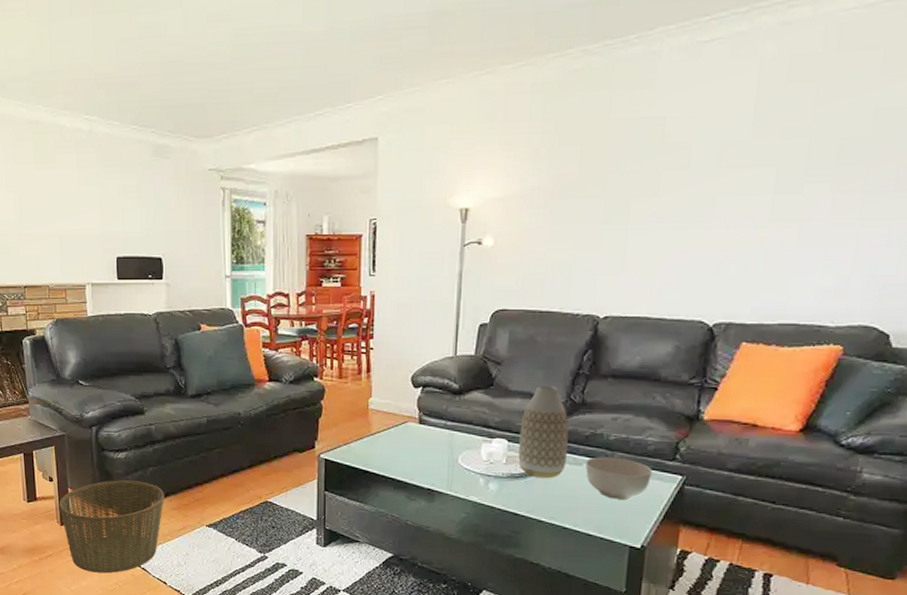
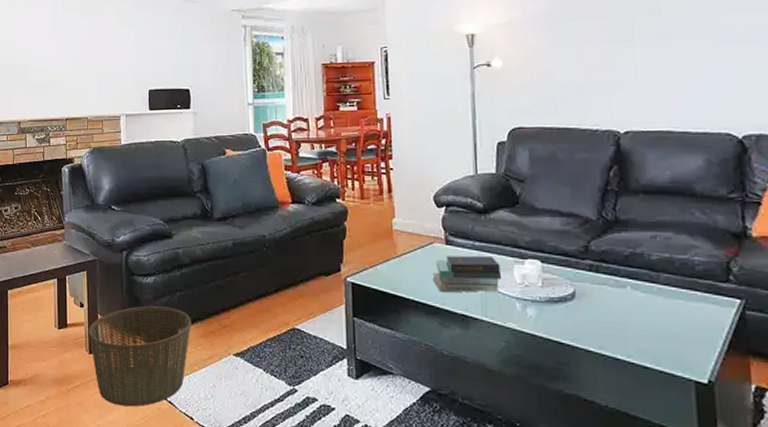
books: none [403,434,470,469] -> present [432,255,502,293]
vase: present [518,385,569,479] -> none [552,202,608,303]
bowl: present [585,457,653,500] -> none [628,278,707,327]

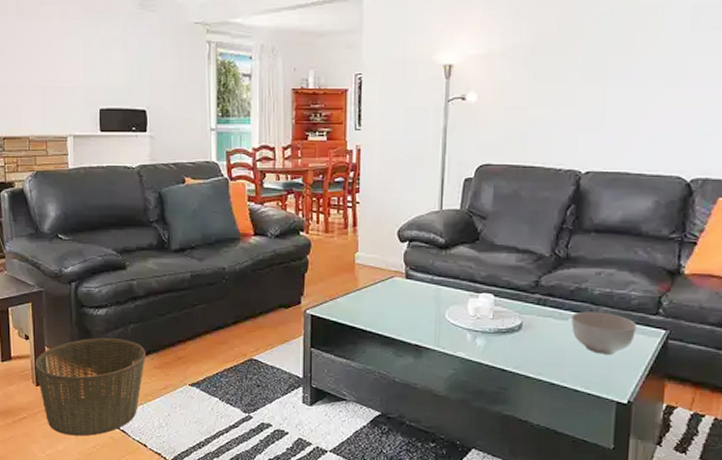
books: present [432,255,502,293] -> none [390,289,457,325]
bowl: none [628,278,707,327] -> present [570,311,638,355]

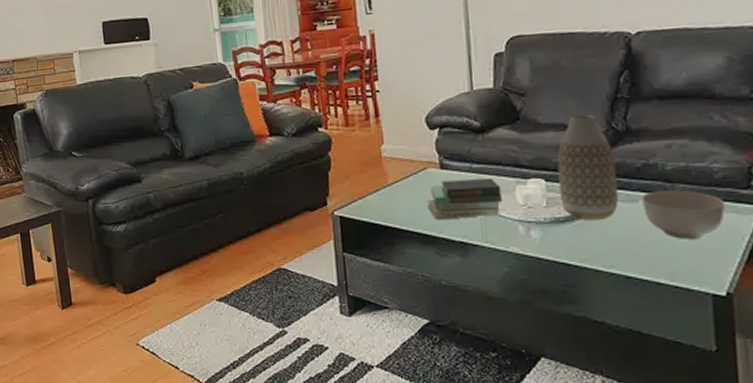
basket: present [35,338,146,436] -> none [58,255,169,360]
books: none [390,289,457,325] -> present [427,177,503,219]
vase: none [504,239,554,334] -> present [557,114,618,221]

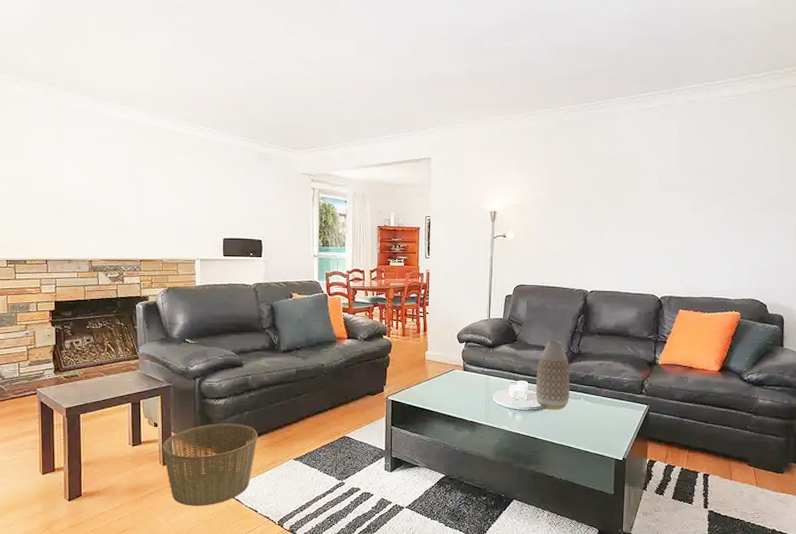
basket: none [58,255,169,360] -> present [162,423,258,506]
books: present [427,177,503,219] -> none [452,378,501,405]
bowl: present [641,190,726,239] -> none [582,393,628,424]

